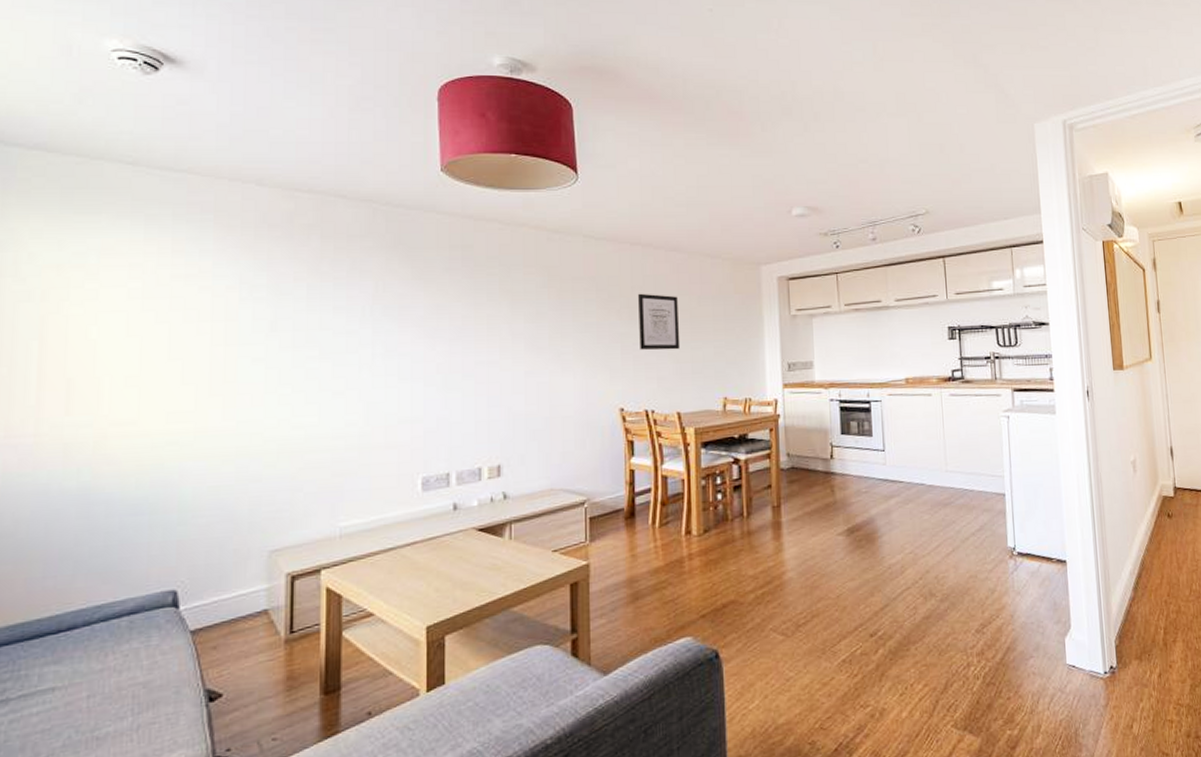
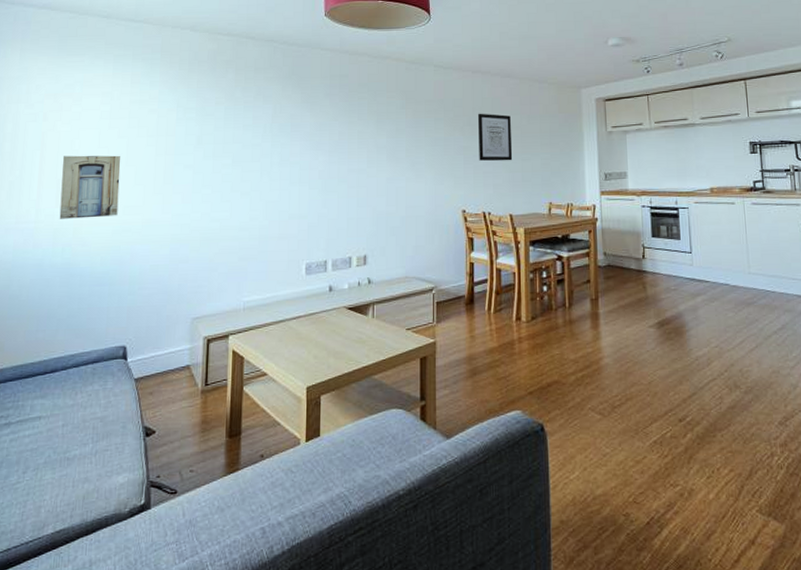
wall art: none [71,346,161,431] -> present [59,155,121,219]

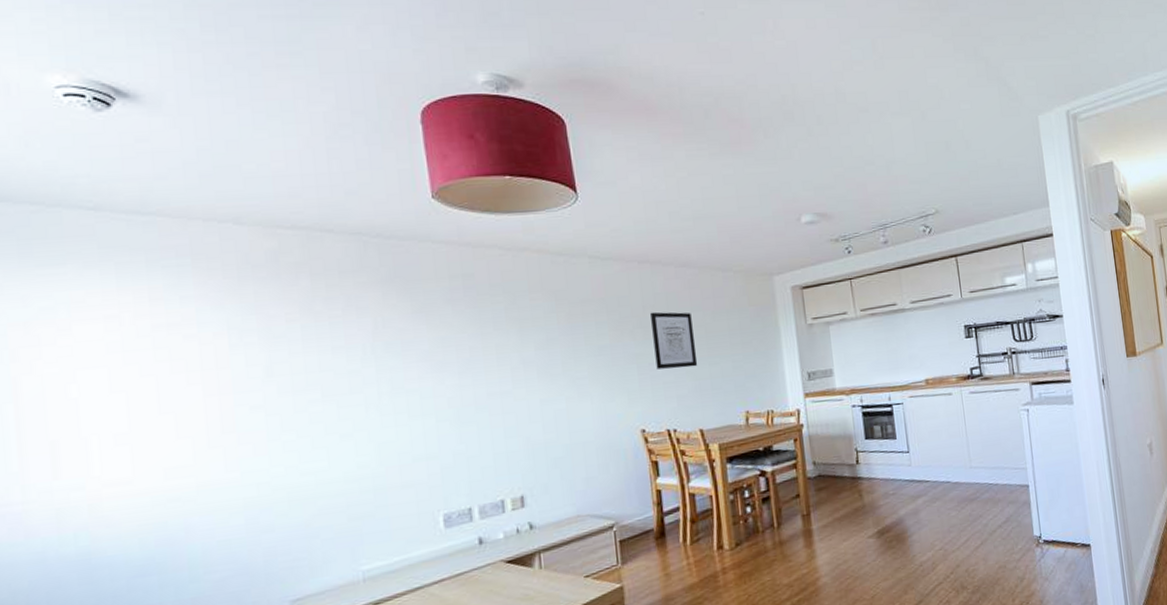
wall art: present [59,155,121,219] -> none [53,400,157,495]

